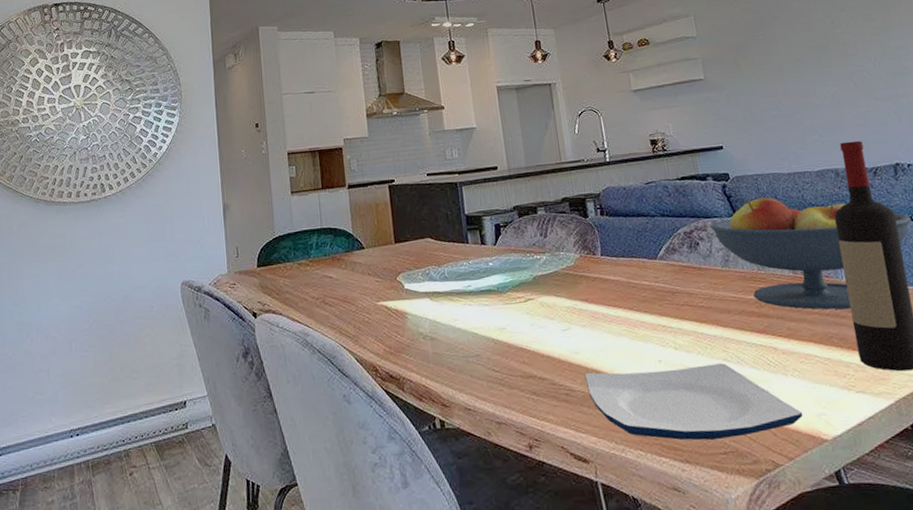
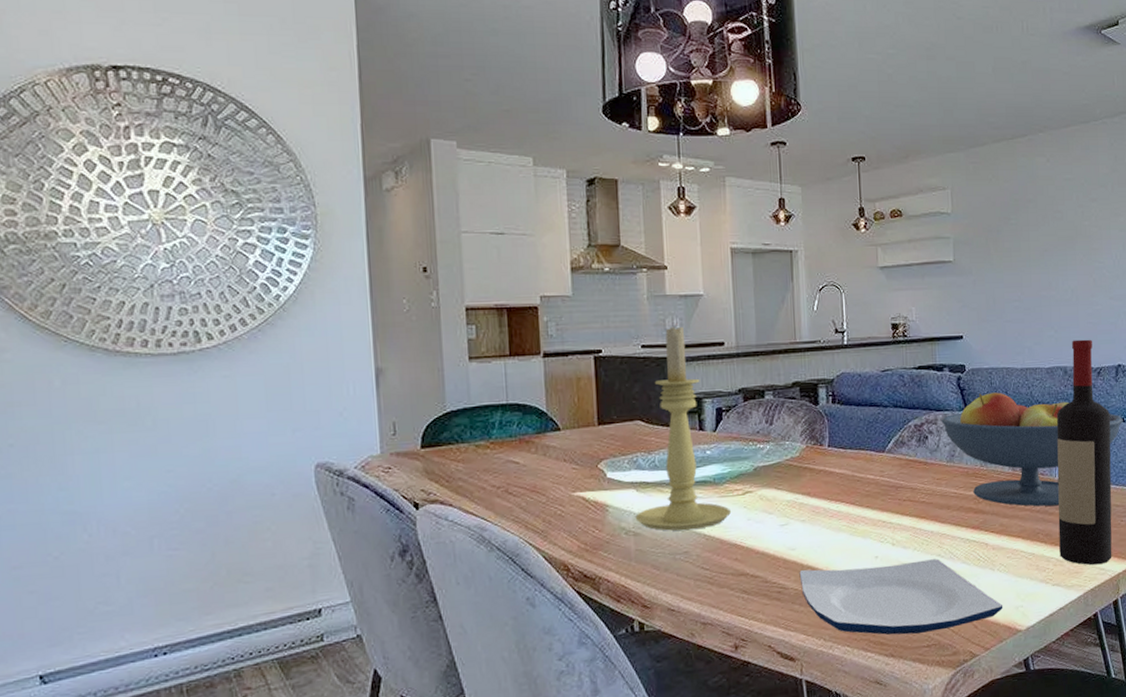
candle holder: none [431,153,515,336] -> present [635,324,731,531]

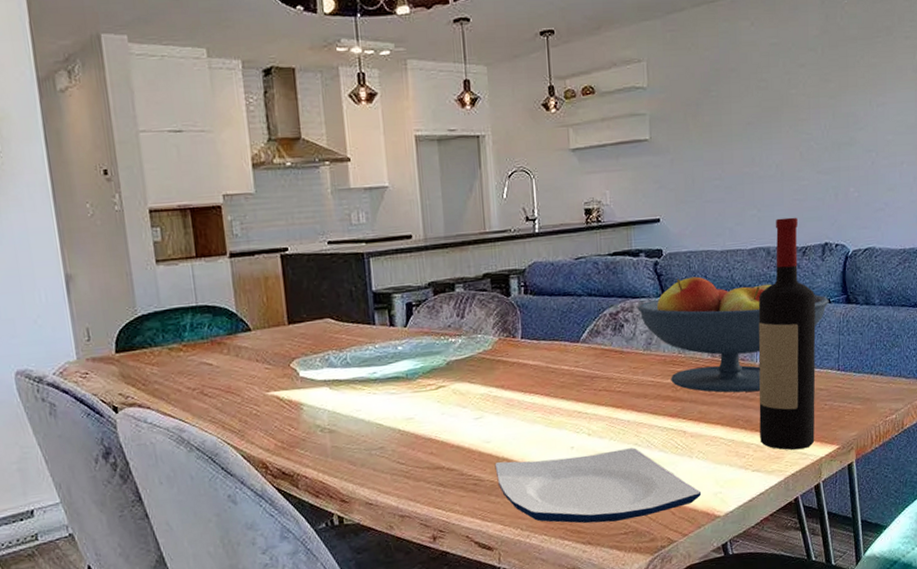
candle holder: present [635,324,731,531] -> none [329,218,424,427]

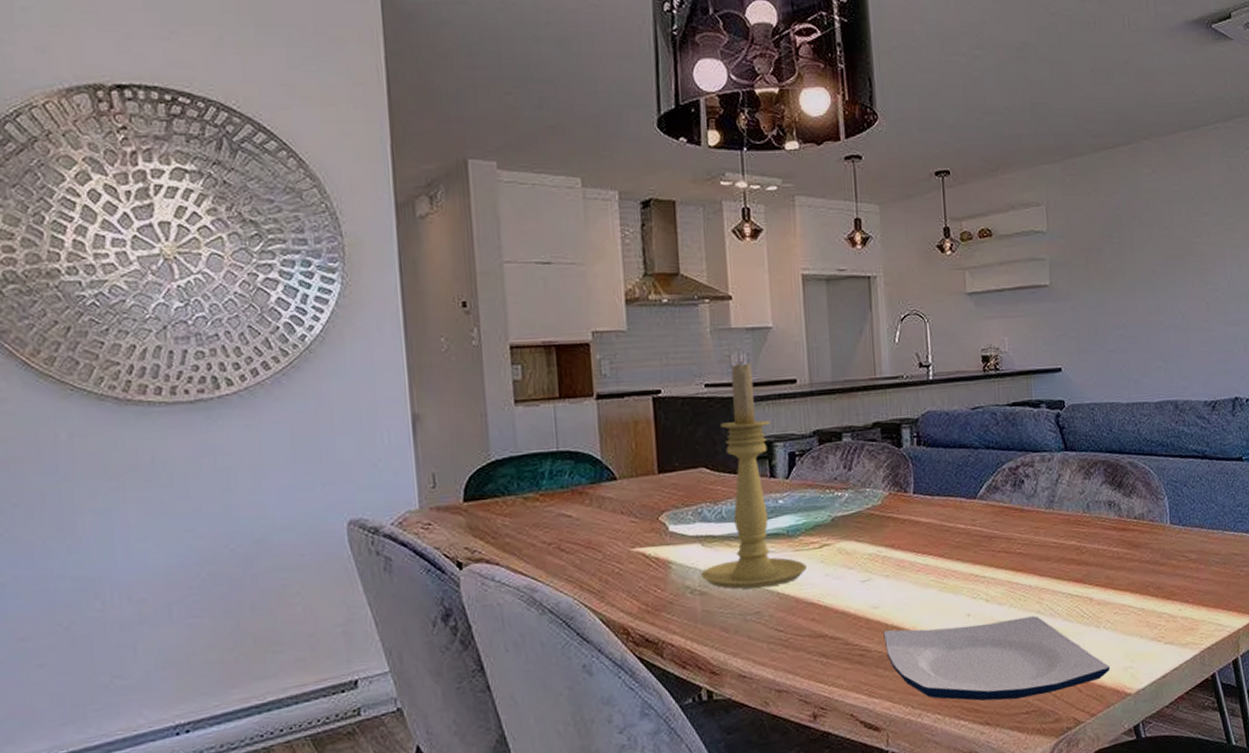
candle holder: none [329,218,424,427] -> present [701,360,807,589]
fruit bowl: present [637,276,829,393] -> none [1038,430,1241,557]
wine bottle: present [758,217,816,450] -> none [1167,369,1231,621]

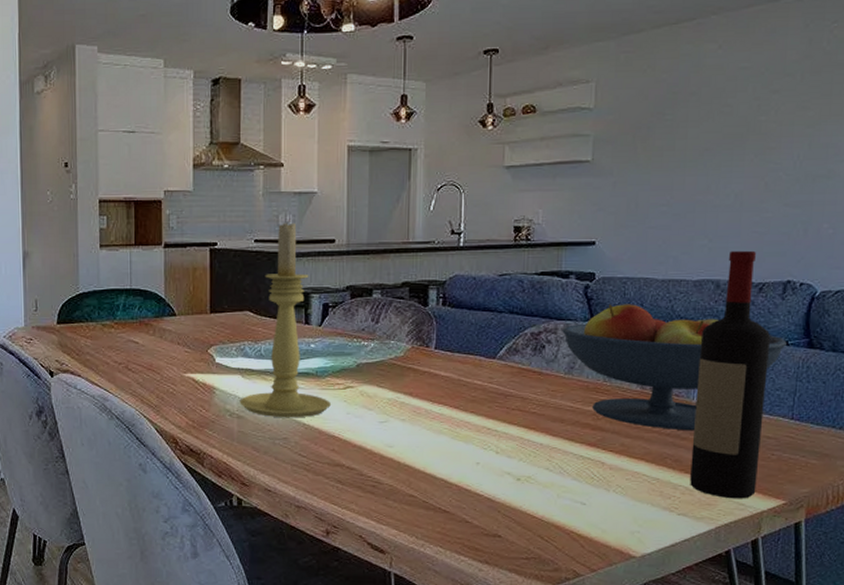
plate: present [883,616,1111,701] -> none [395,468,617,545]
fruit bowl: none [1038,430,1241,557] -> present [562,304,787,431]
wine bottle: none [1167,369,1231,621] -> present [690,250,771,499]

